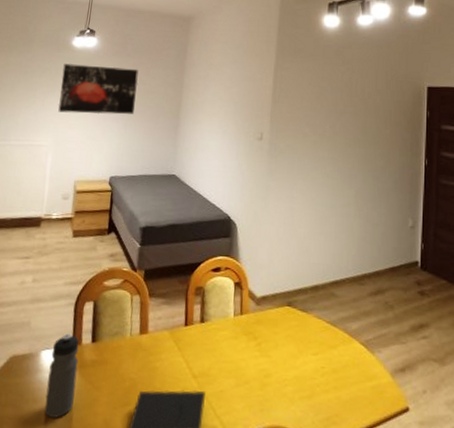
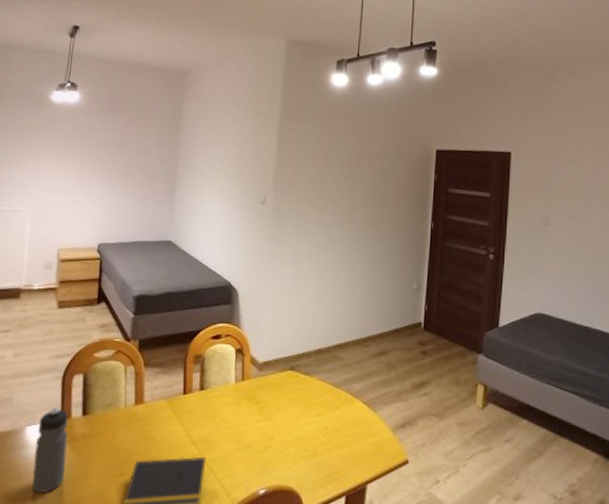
wall art: present [58,64,139,115] -> none [35,120,128,177]

